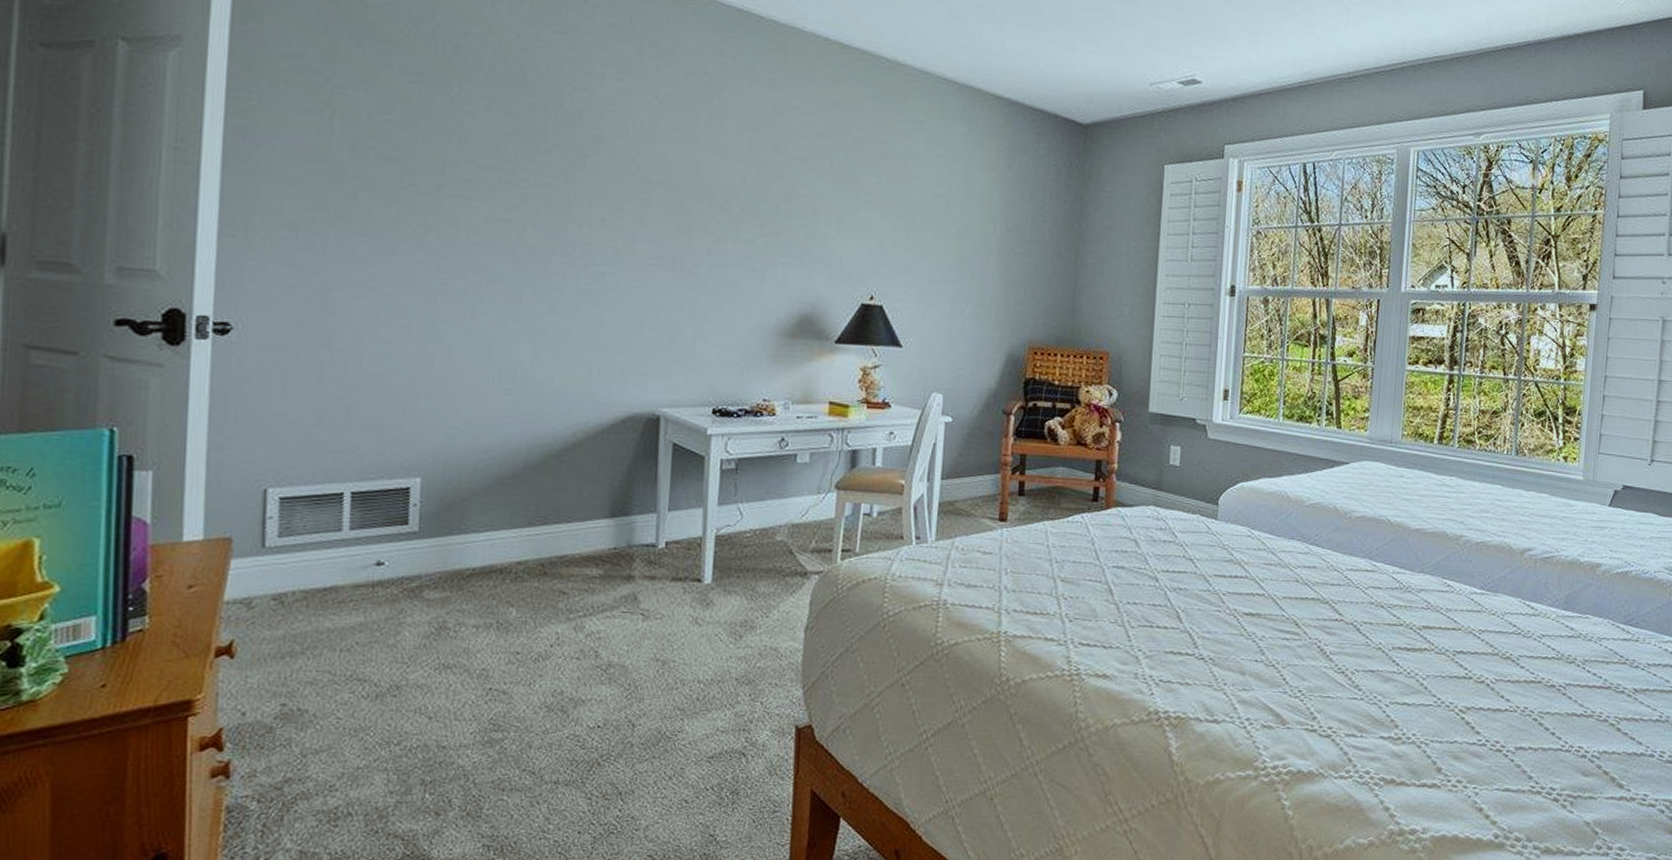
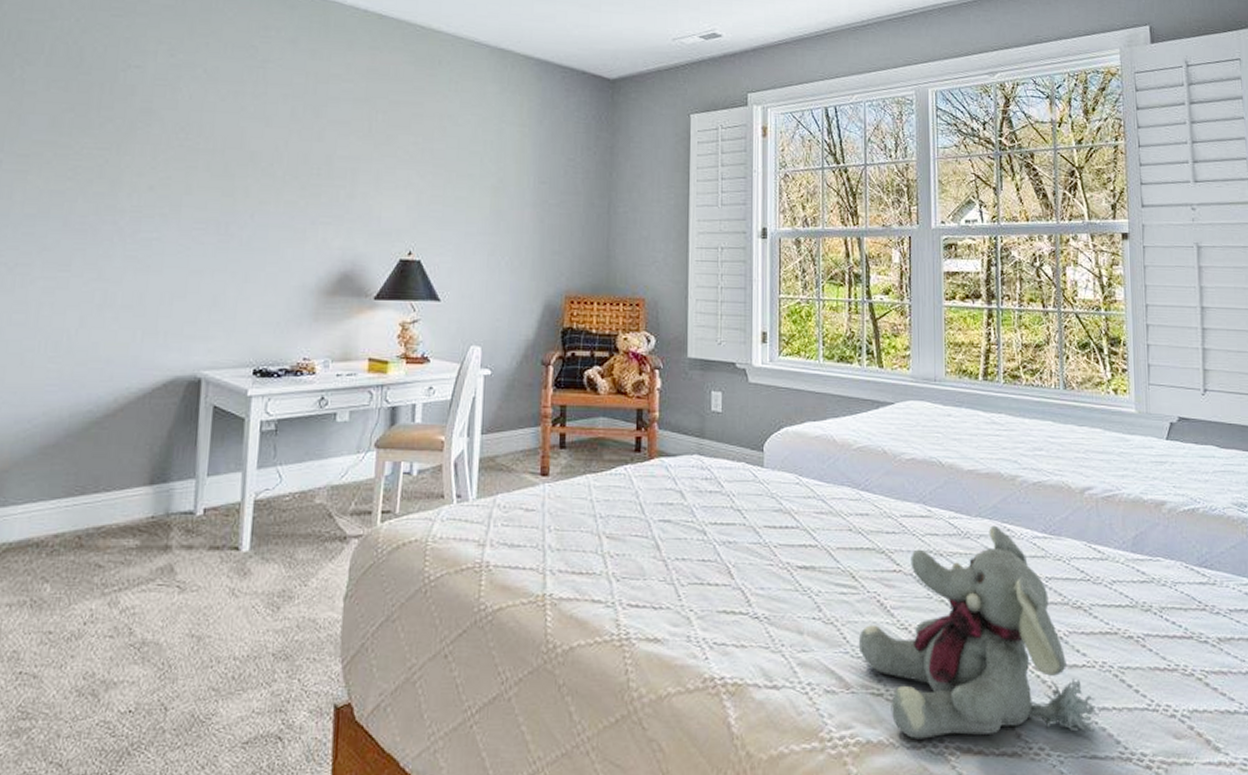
plush elephant: none [1296,581,1514,770] -> present [858,525,1097,739]

